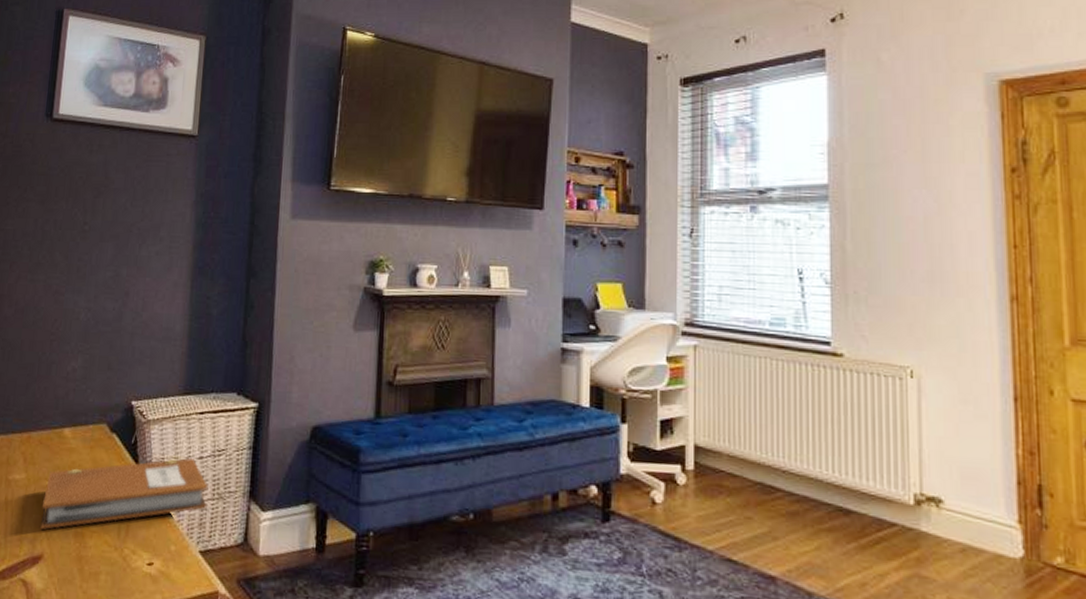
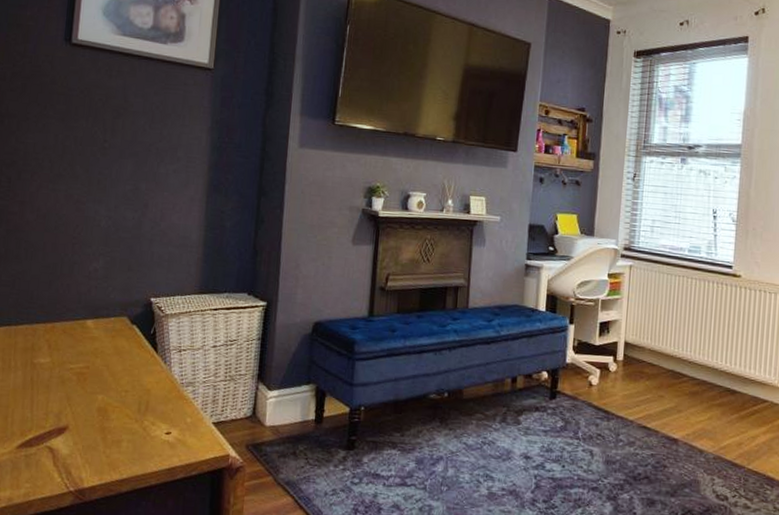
notebook: present [41,458,209,530] -> none [65,347,221,405]

